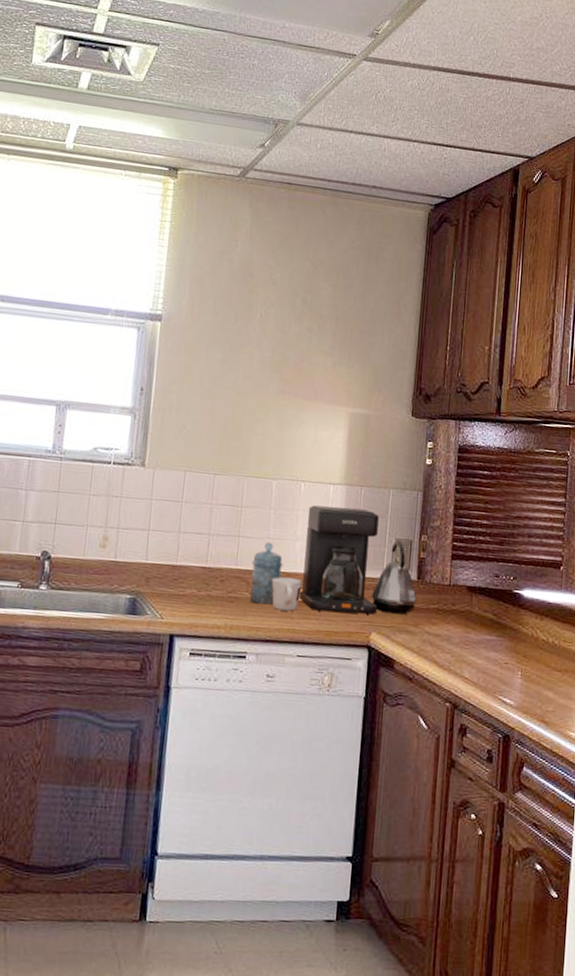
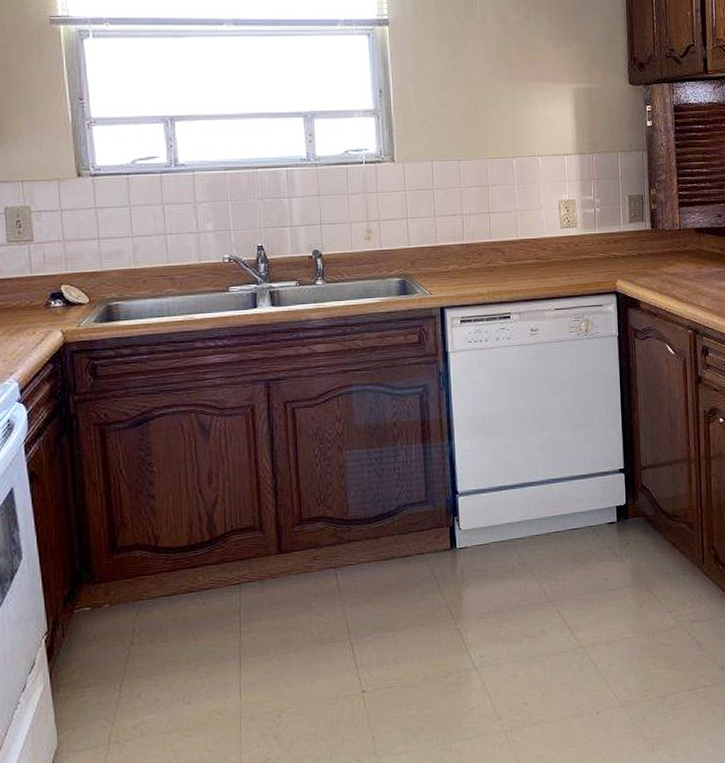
canister: present [249,542,284,605] -> none [504,214,532,270]
mug: present [271,577,303,612] -> none [524,243,552,272]
coffee maker: present [299,505,379,615] -> none [548,173,619,268]
kettle: present [371,539,417,614] -> none [612,196,653,262]

